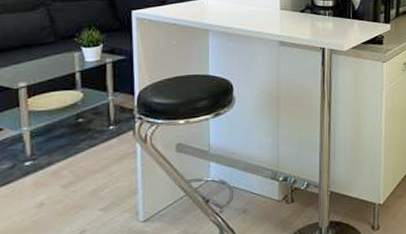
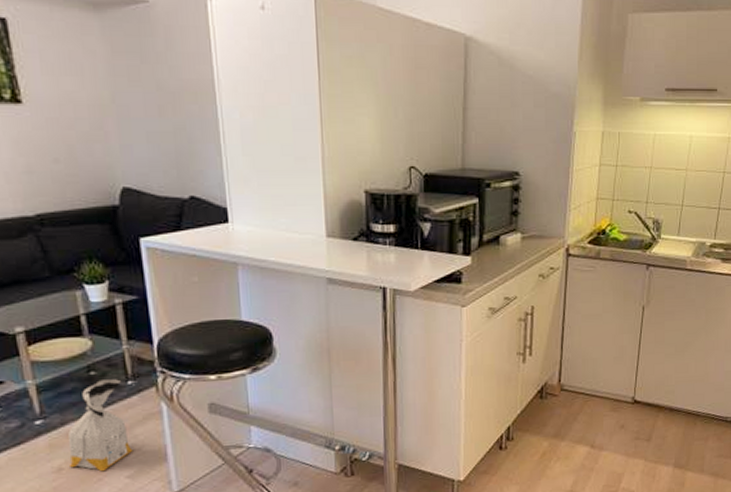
bag: none [51,125,108,206] -> present [68,379,133,472]

